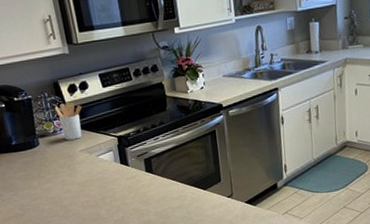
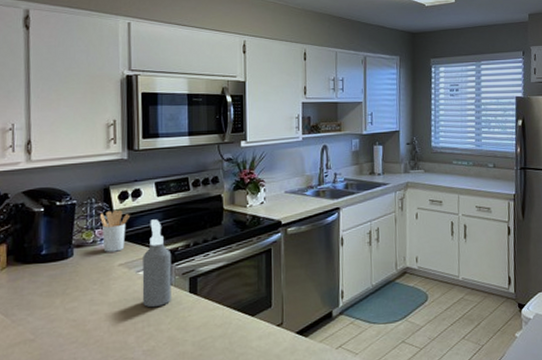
spray bottle: none [99,109,131,186] -> present [142,219,172,308]

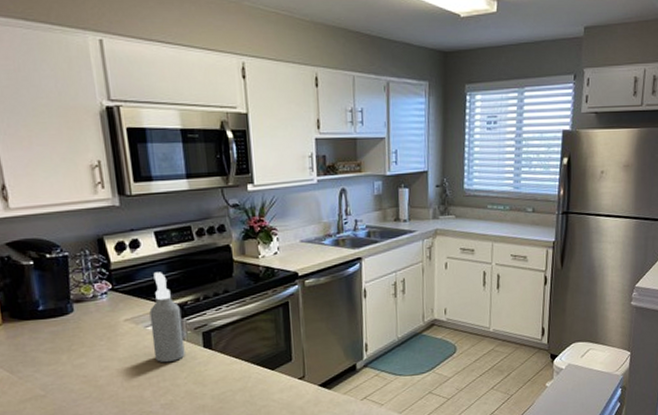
utensil holder: present [100,210,130,252] -> none [97,263,130,307]

